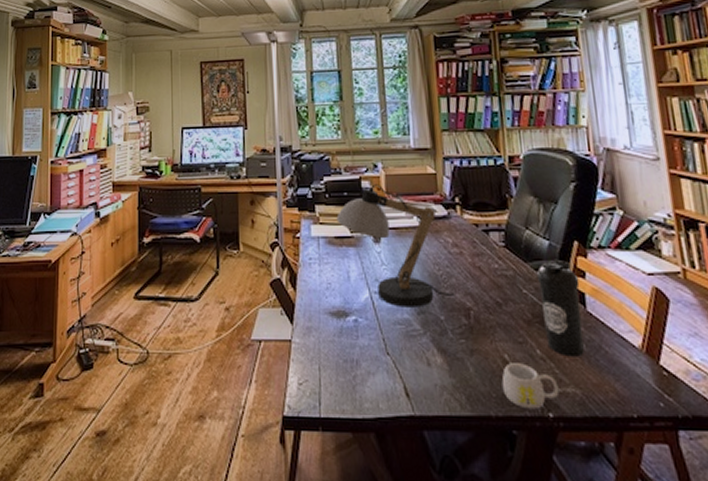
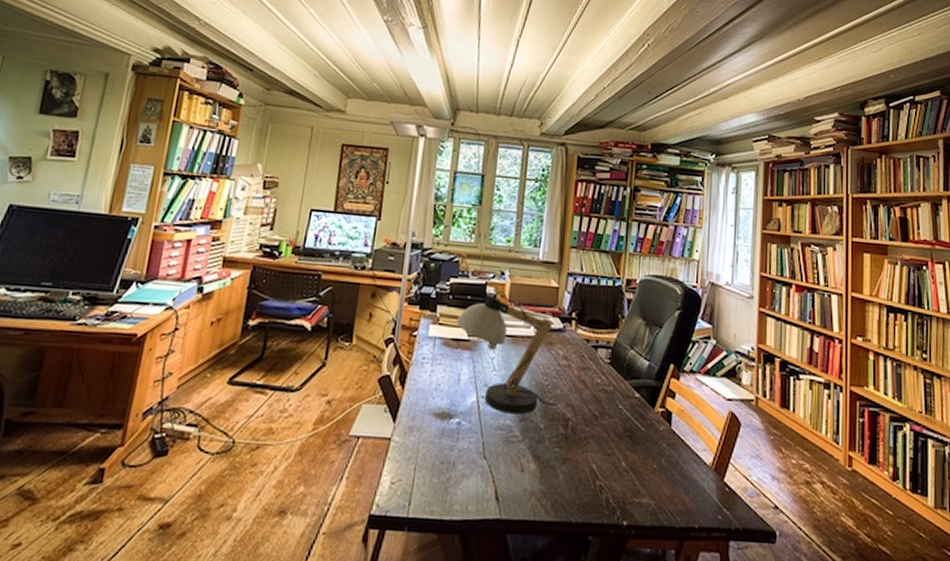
mug: present [501,363,560,410] -> none [586,473,636,518]
water bottle: present [536,259,584,357] -> none [632,379,669,471]

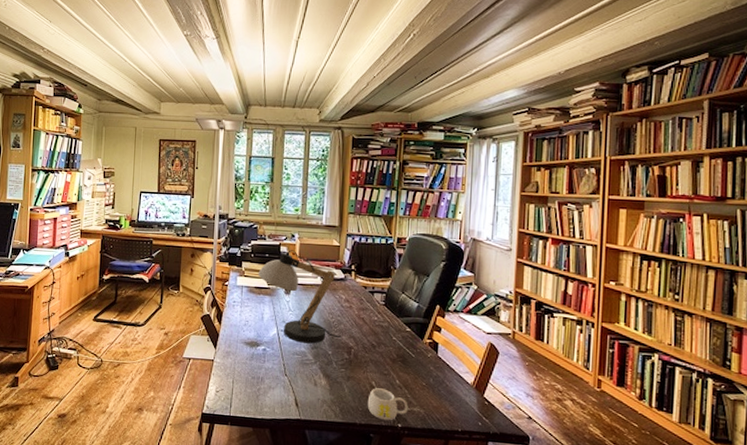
mug: none [586,473,636,518] -> present [367,388,408,421]

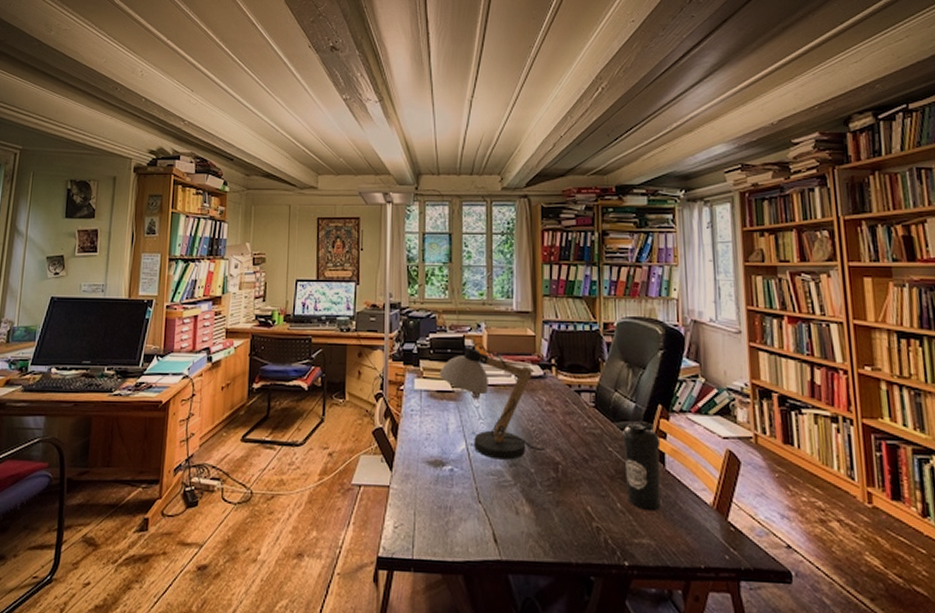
mug: present [367,388,408,421] -> none [583,514,635,558]
water bottle: none [404,317,436,387] -> present [621,420,661,511]

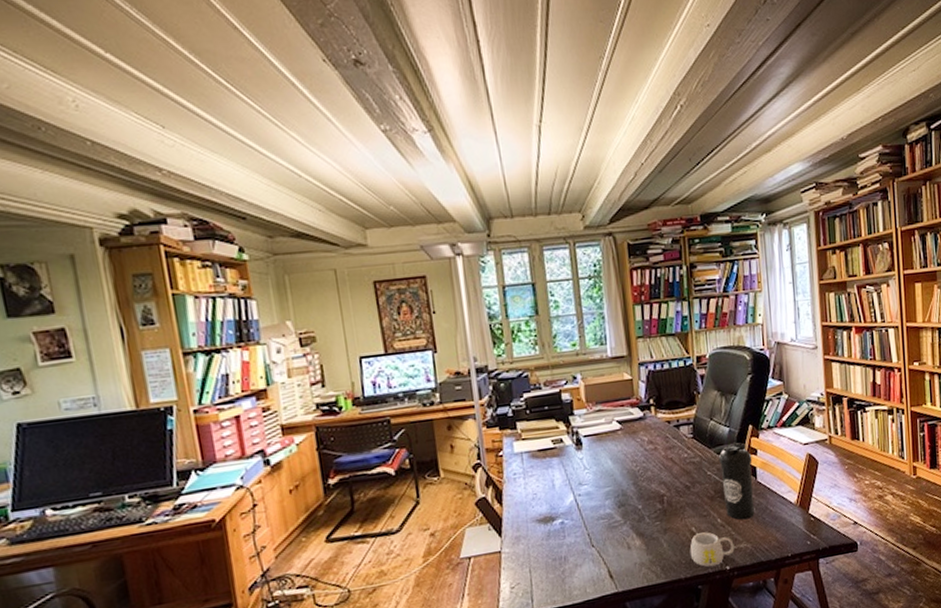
desk lamp: present [439,343,546,460] -> none [538,395,651,504]
mug: none [583,514,635,558] -> present [690,532,735,567]

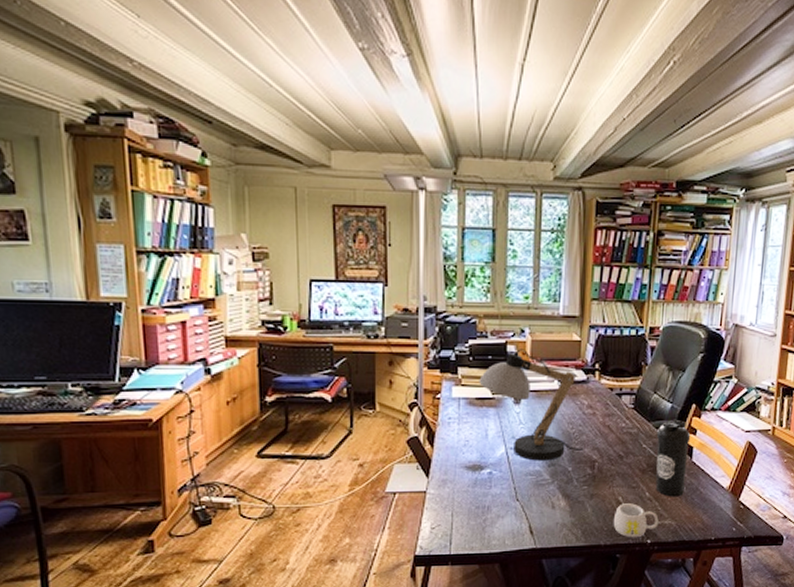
desk lamp: none [538,395,651,504] -> present [479,349,584,461]

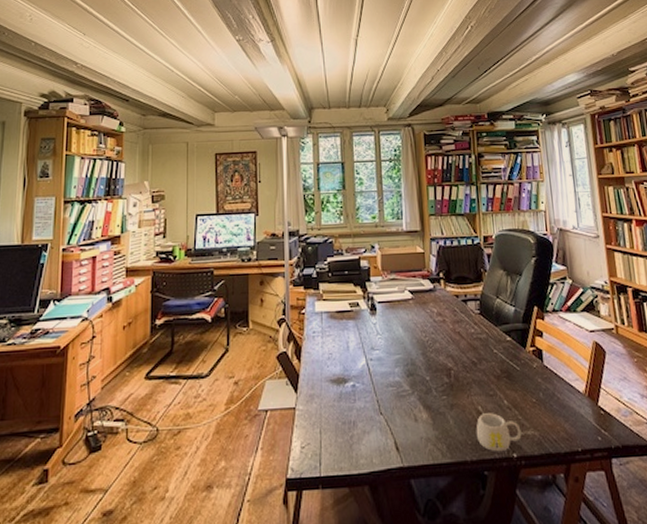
desk lamp: present [479,349,584,461] -> none [338,263,439,372]
water bottle: present [655,419,691,497] -> none [504,322,542,405]

